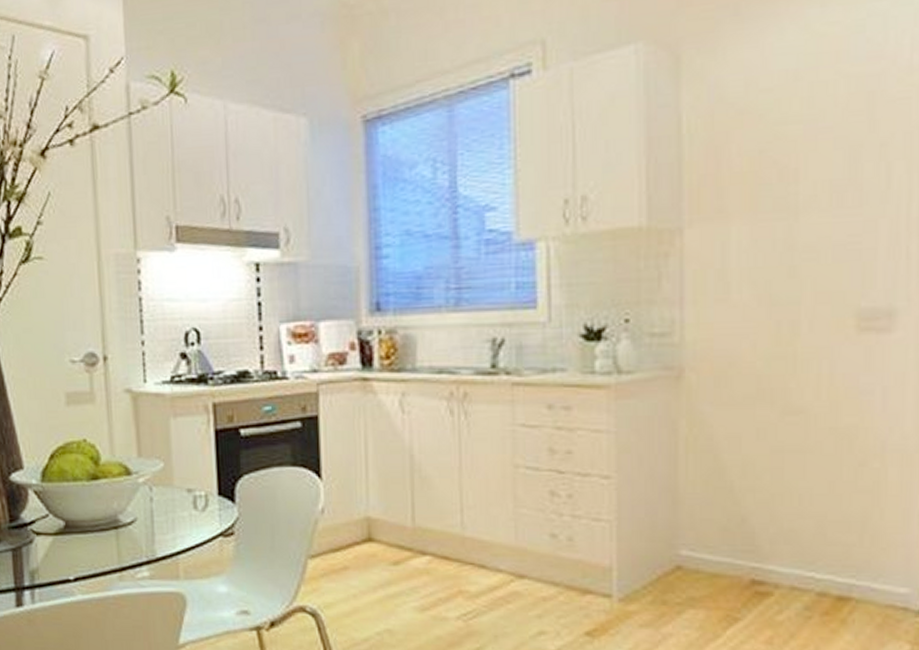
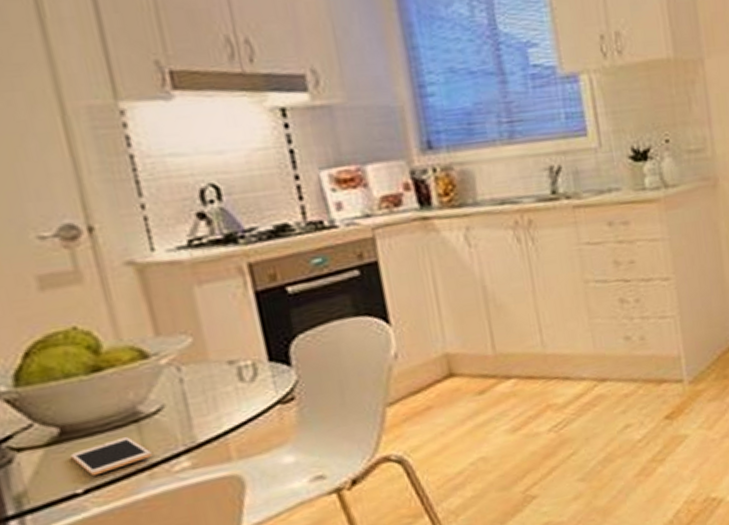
cell phone: none [69,540,123,568] -> present [70,437,152,476]

